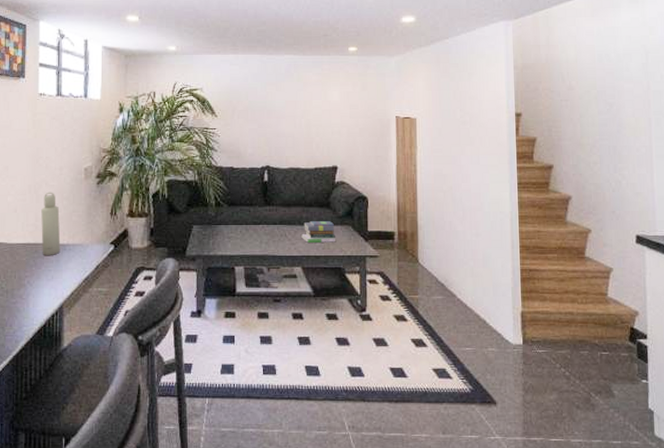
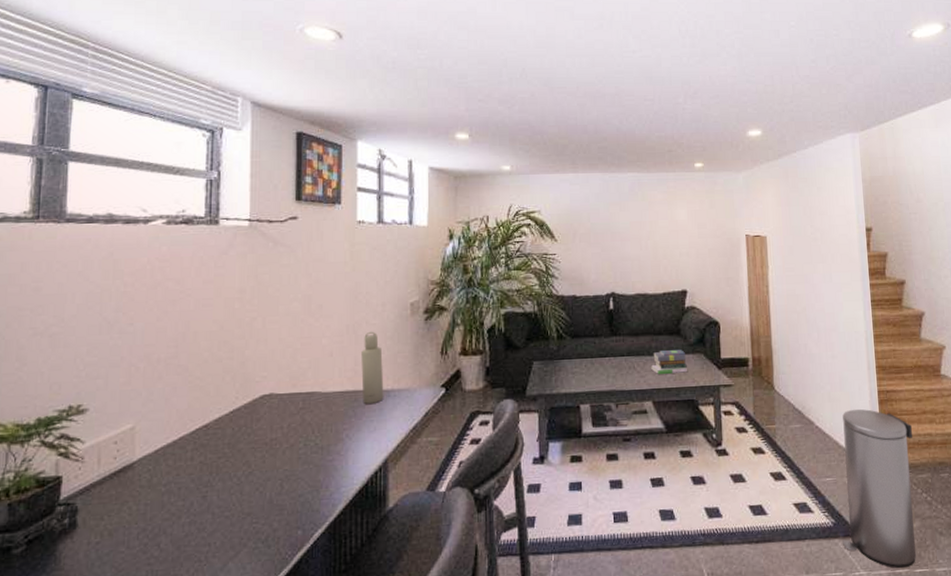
pedal bin: none [478,286,553,436] -> present [842,409,916,568]

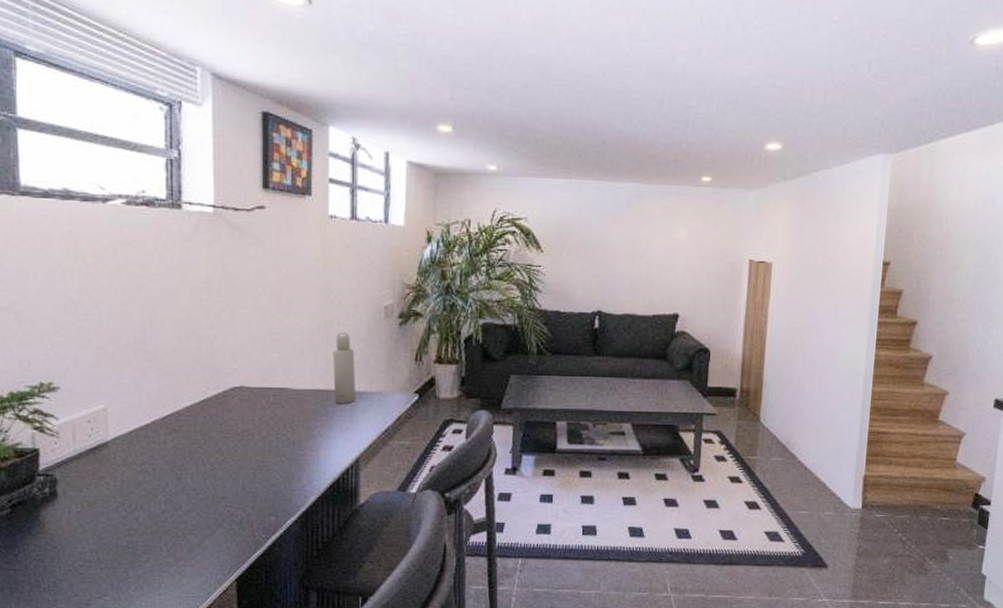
books: present [651,350,687,374] -> none [633,374,671,398]
pedal bin: present [842,409,916,568] -> none [808,448,898,598]

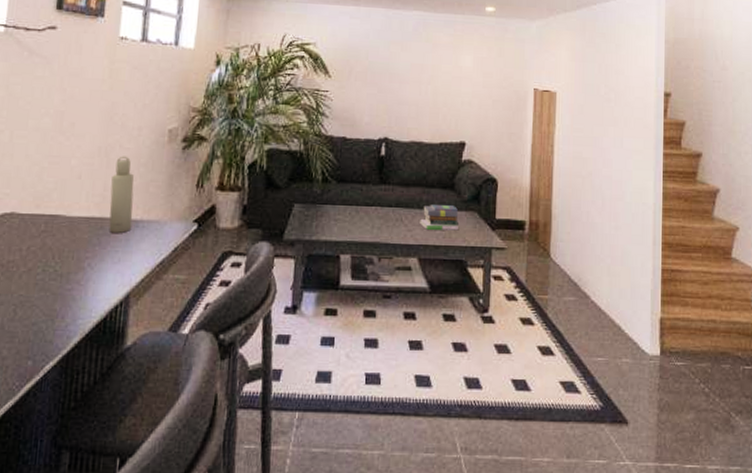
books: none [633,374,671,398] -> present [420,205,458,231]

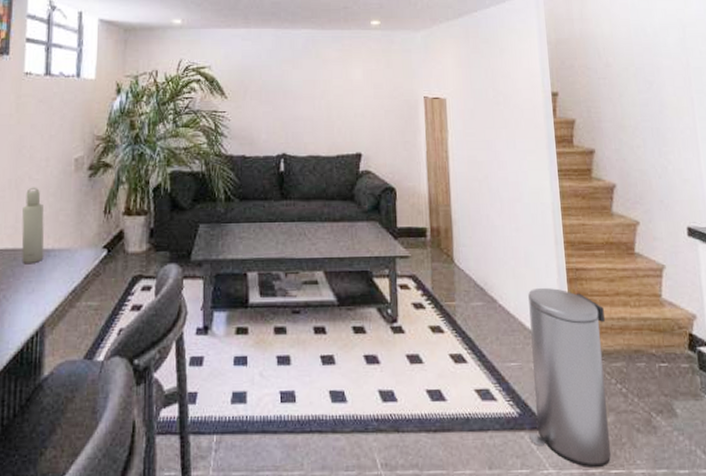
books: present [420,205,458,231] -> none [323,217,361,242]
pedal bin: none [608,287,695,461] -> present [528,288,611,467]

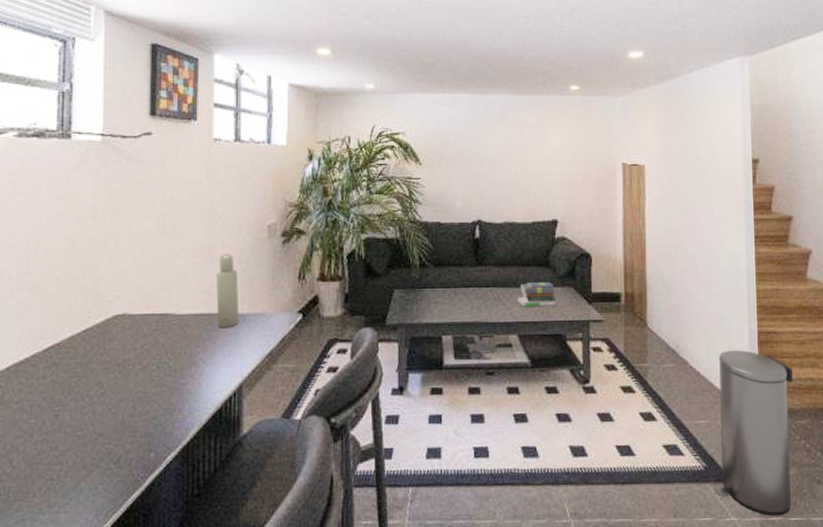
books: none [323,217,361,242] -> present [517,282,555,307]

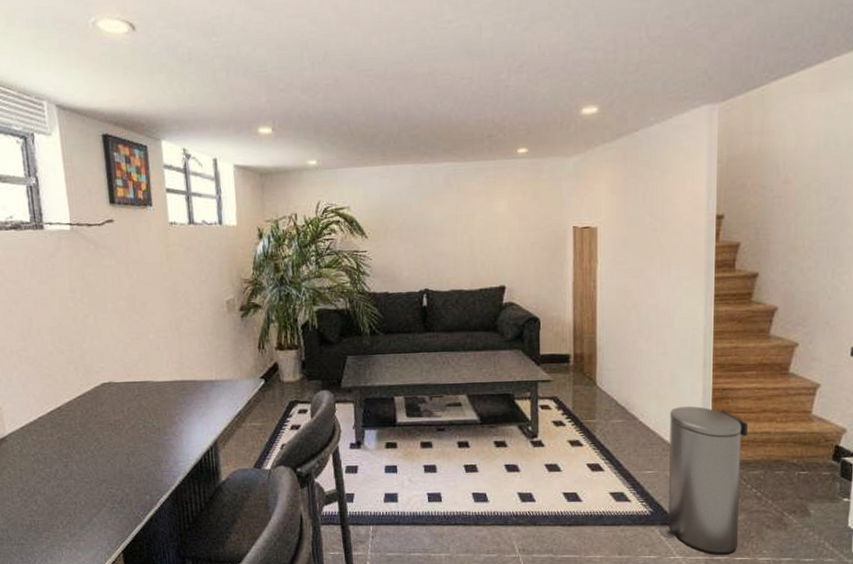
bottle: present [216,253,239,327] -> none [185,327,209,392]
books: present [517,282,555,307] -> none [466,346,503,369]

